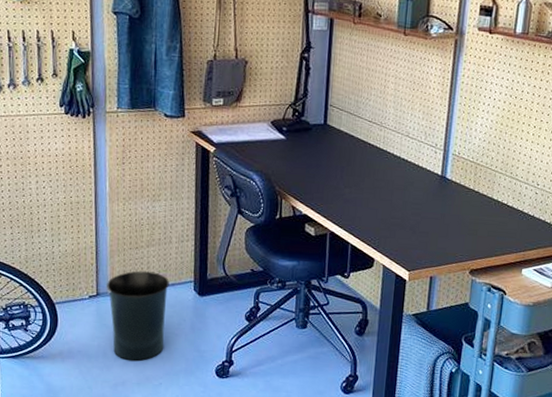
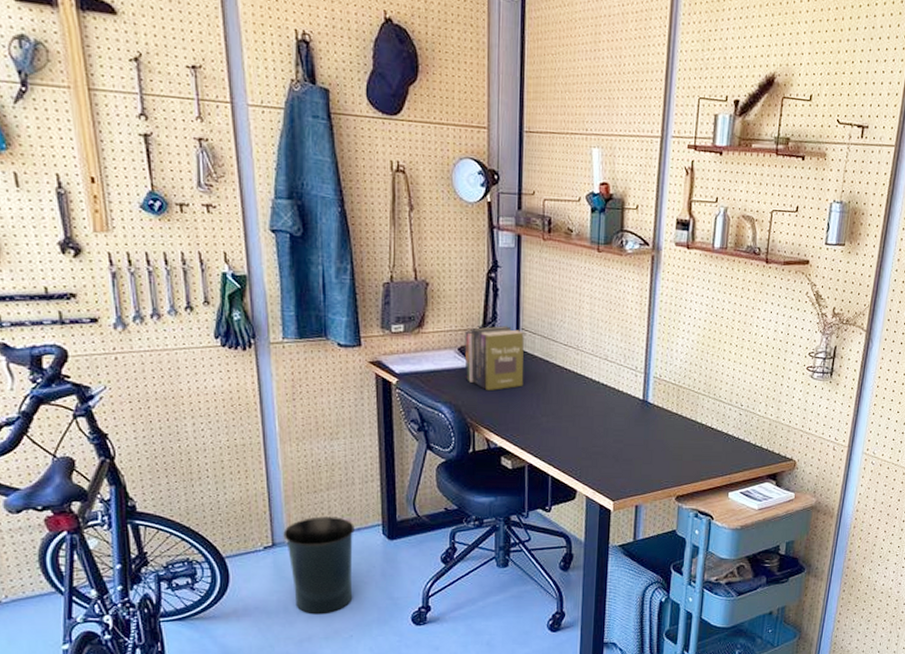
books: none [276,102,332,162] -> present [464,326,524,390]

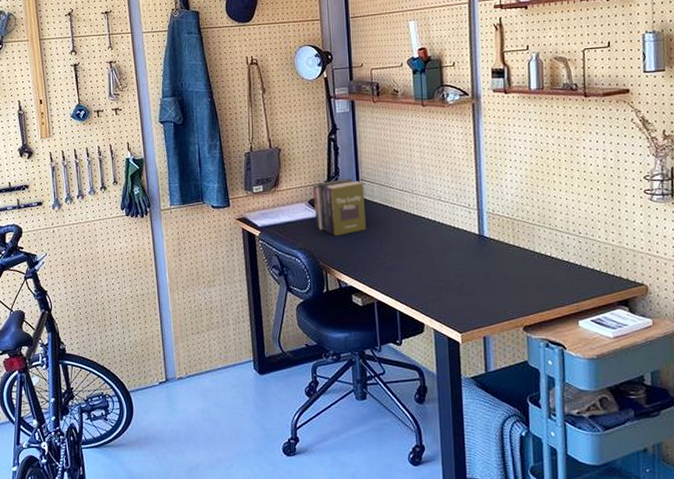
waste bin: present [283,516,355,613] -> none [174,354,232,443]

